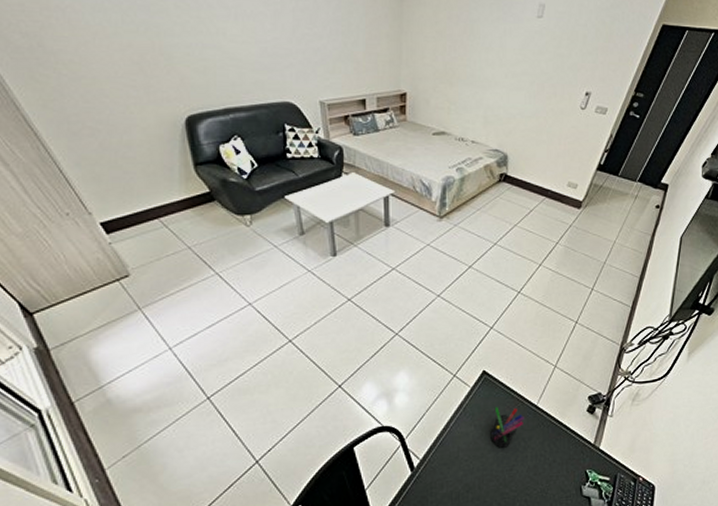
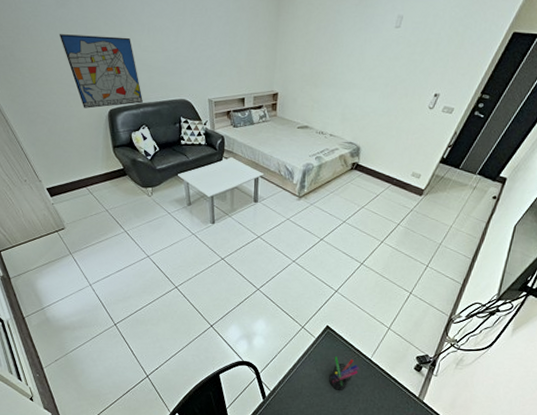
wall art: none [109,18,233,115] -> present [59,34,143,108]

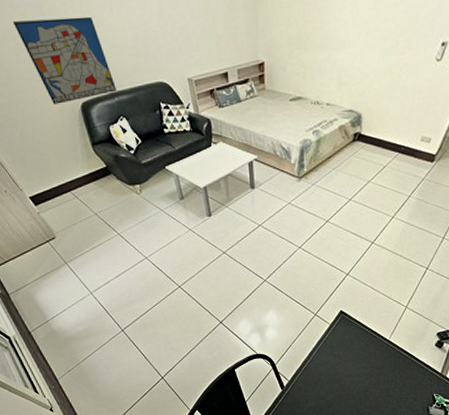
pen holder: present [329,356,359,390] -> none [347,341,378,374]

